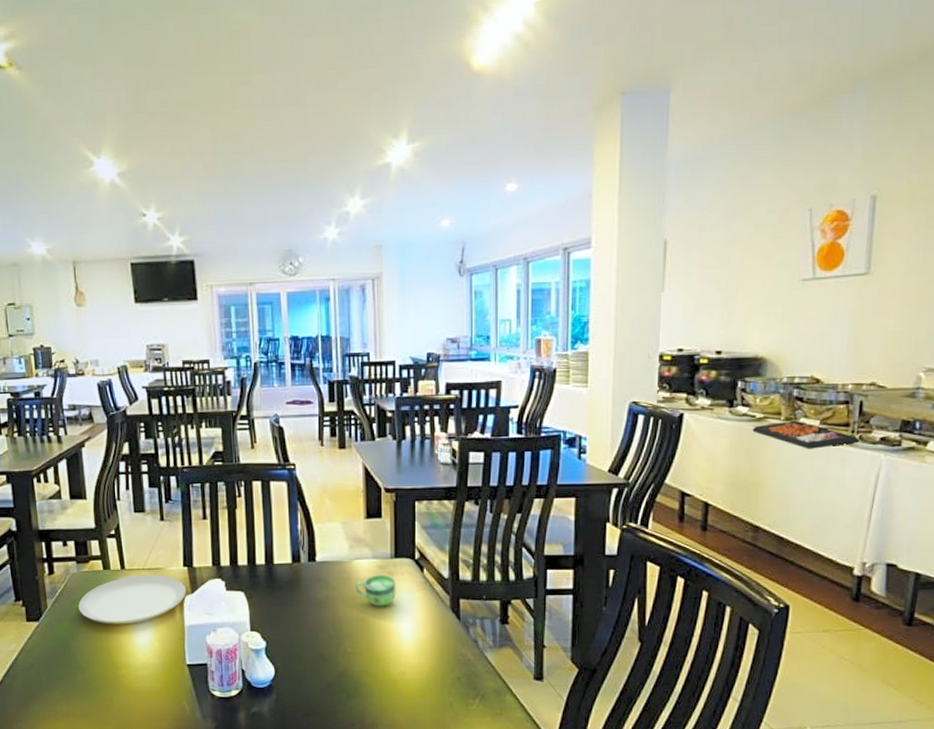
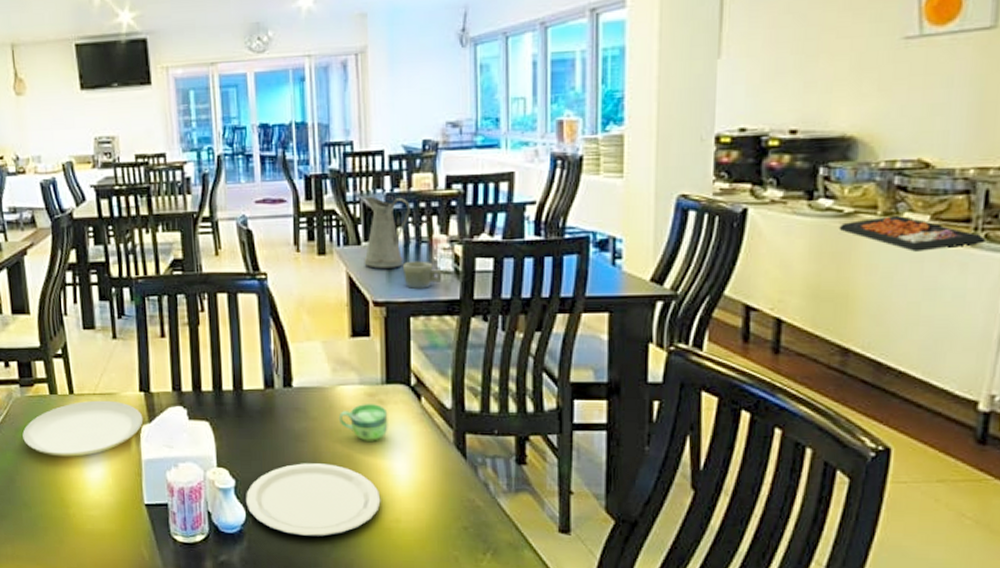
plate: none [274,626,389,689] -> present [245,463,381,537]
pitcher: none [377,399,416,462] -> present [364,196,410,270]
cup: none [409,454,442,477] -> present [402,260,442,289]

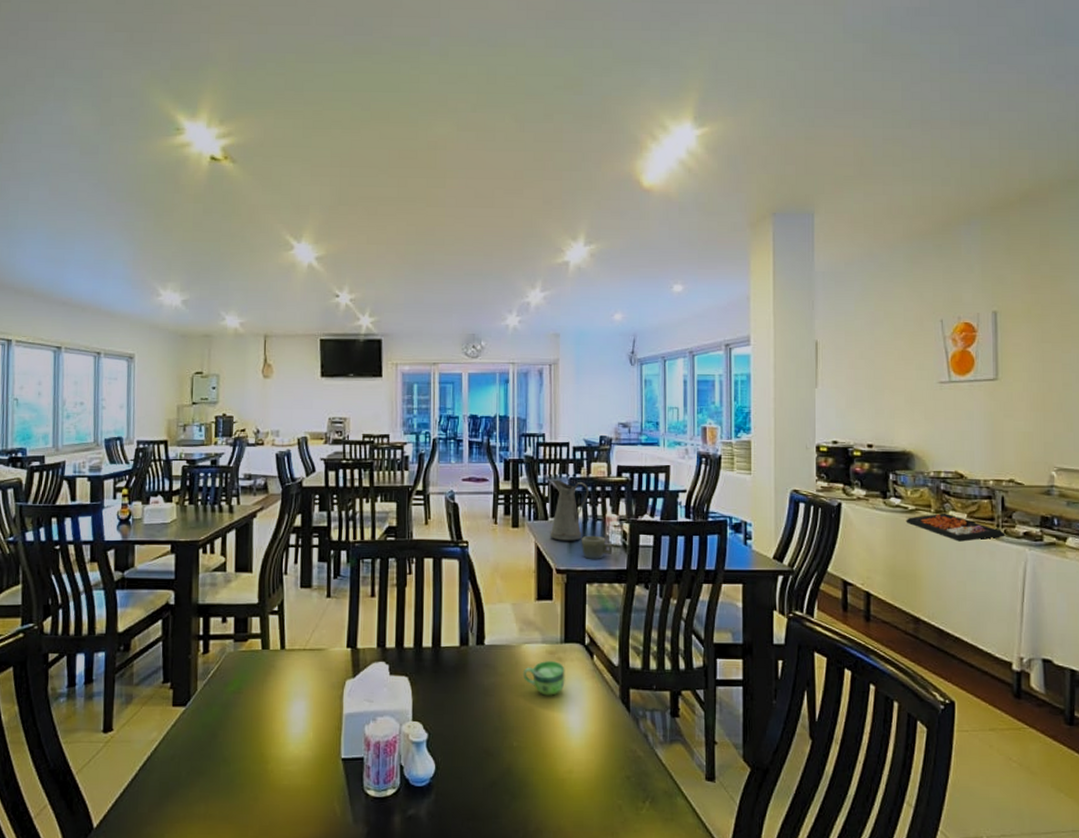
plate: present [22,400,144,457] -> none [231,655,348,711]
plate: present [245,463,381,537] -> none [435,716,557,789]

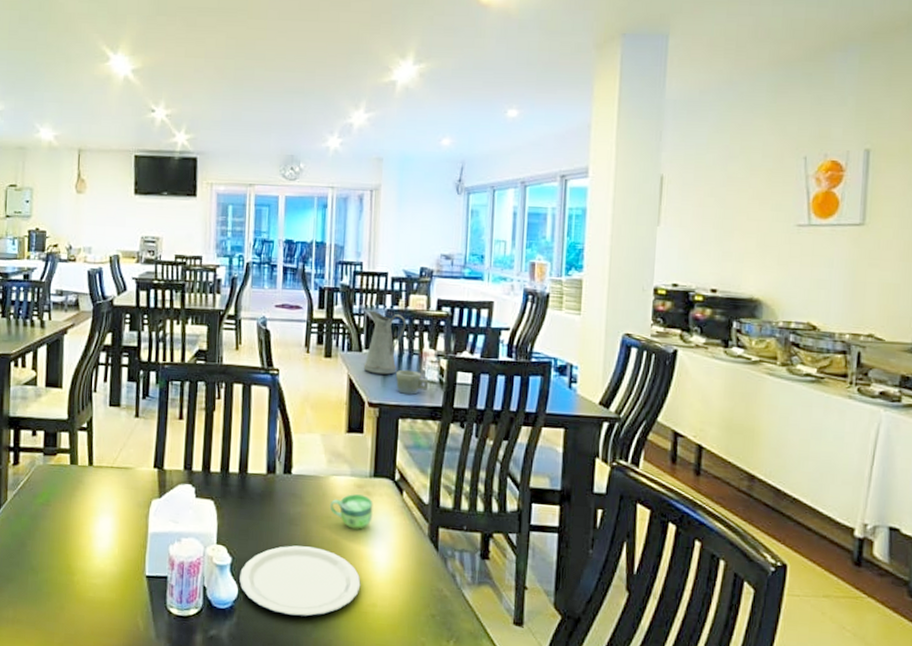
plate: none [435,716,557,789] -> present [238,545,361,617]
food tray: present [906,514,1006,542] -> none [747,367,859,398]

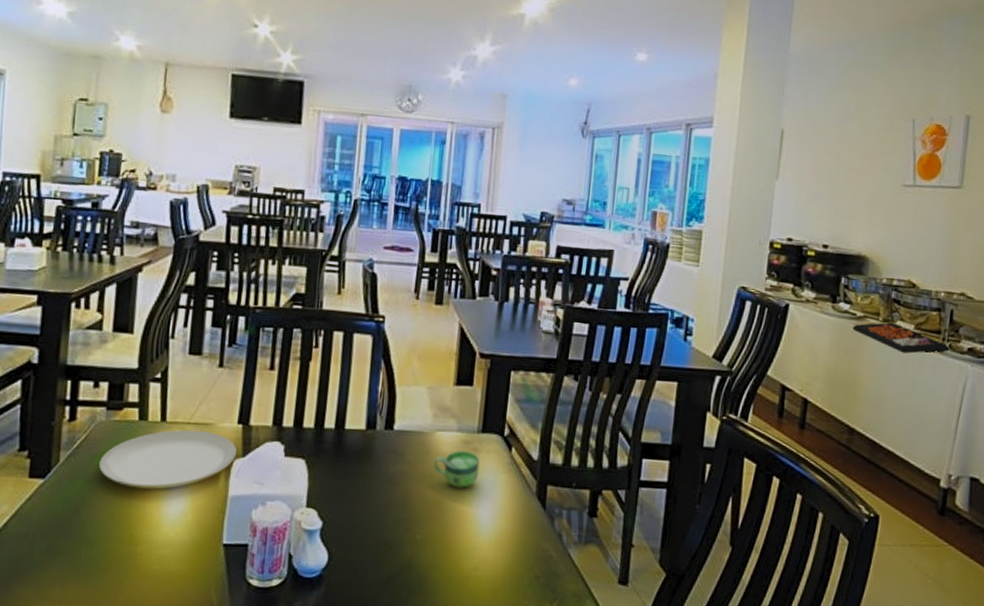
plate: none [39,473,154,526] -> present [99,429,237,490]
plate: present [238,545,361,617] -> none [329,507,463,584]
pitcher: present [363,310,406,376] -> none [476,255,524,325]
cup: present [395,369,429,395] -> none [510,319,544,346]
food tray: none [747,367,859,398] -> present [852,322,950,354]

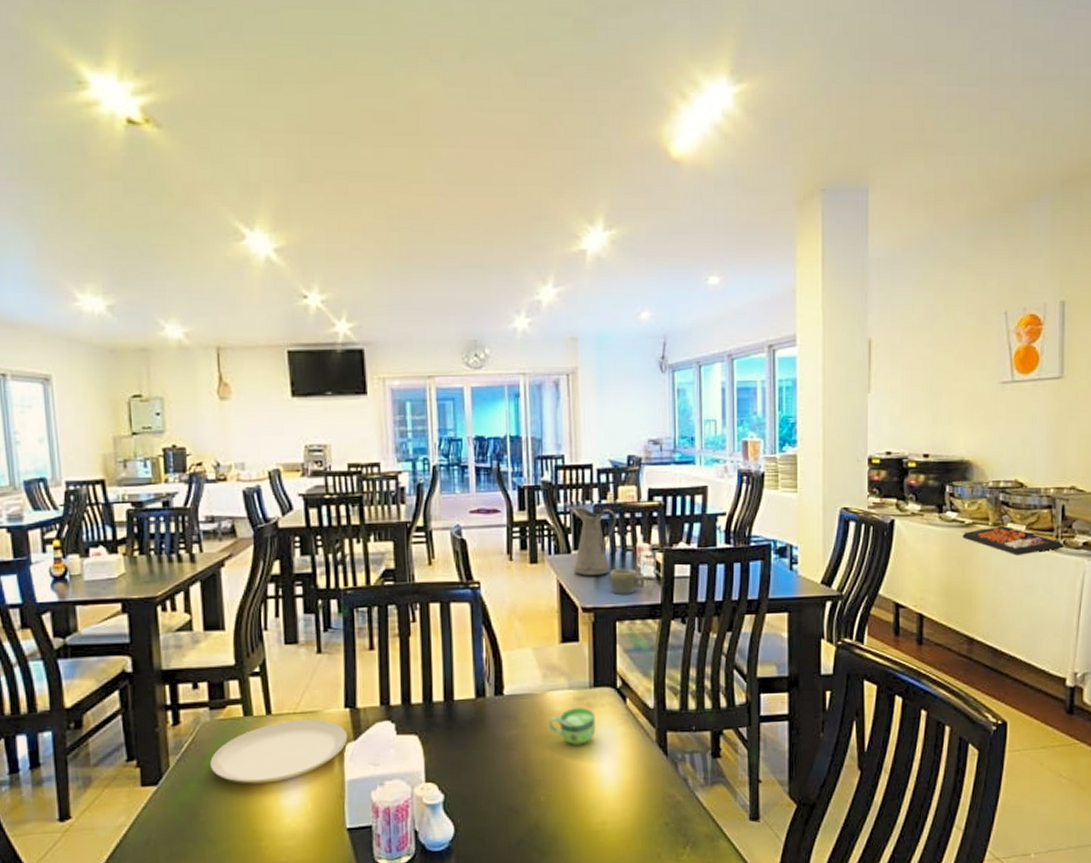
pitcher: none [476,255,524,325] -> present [573,507,617,577]
cup: none [510,319,544,346] -> present [609,568,645,594]

